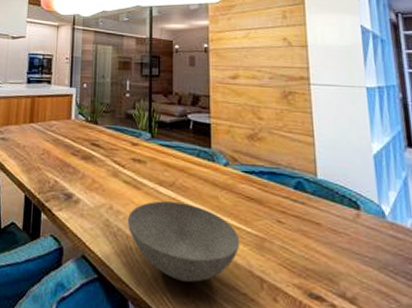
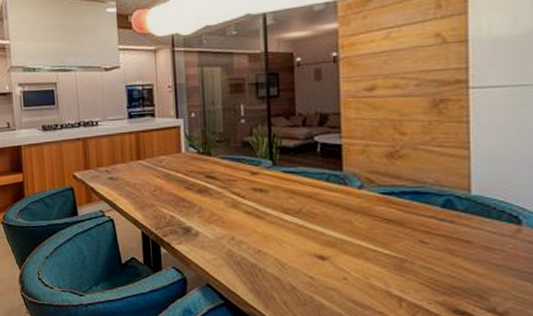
bowl: present [127,201,240,283] -> none [251,229,377,305]

